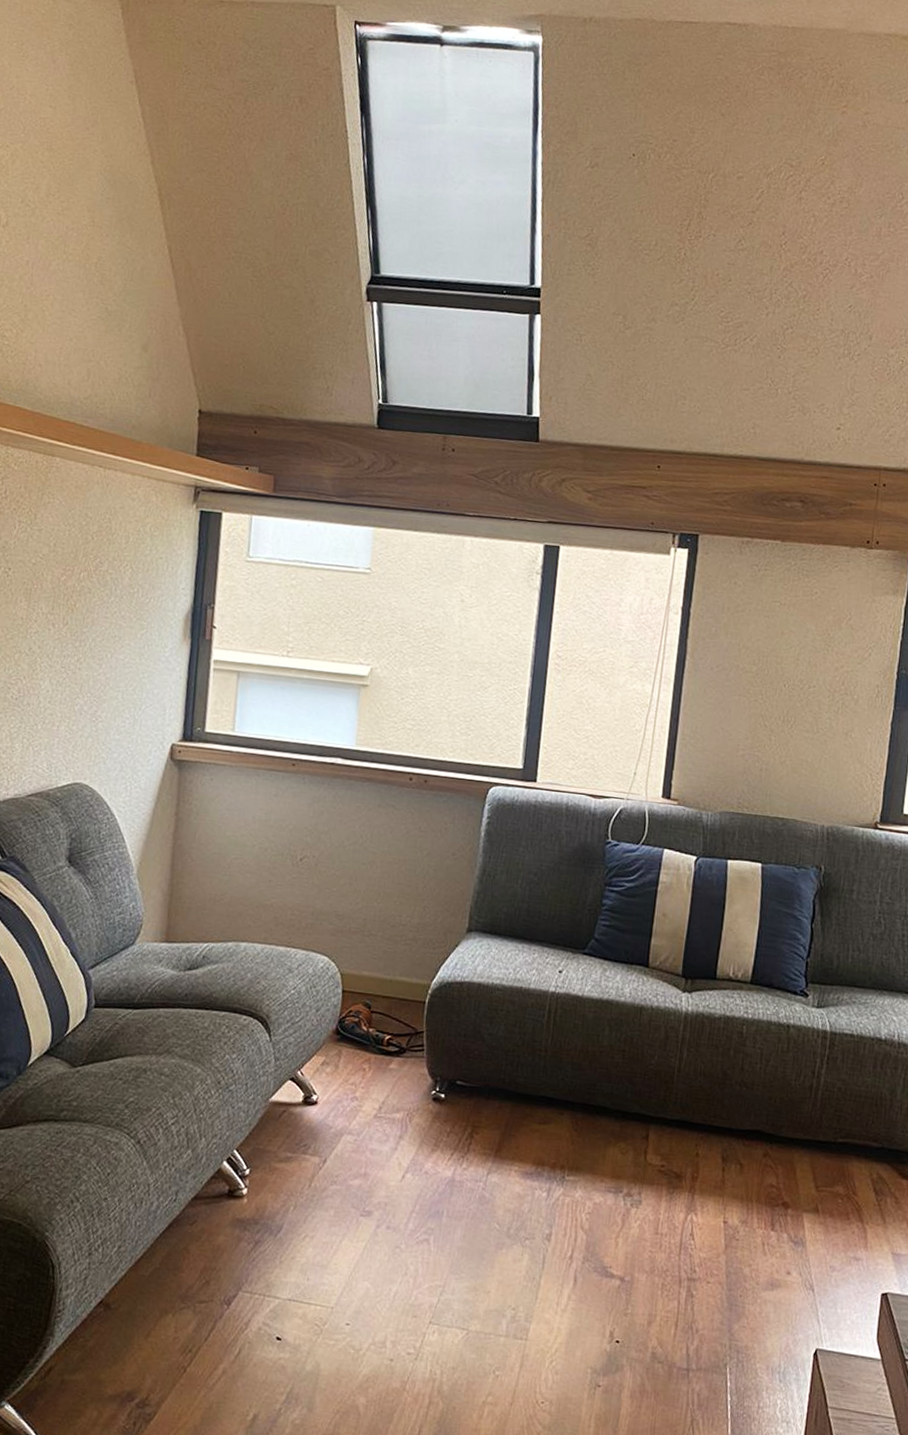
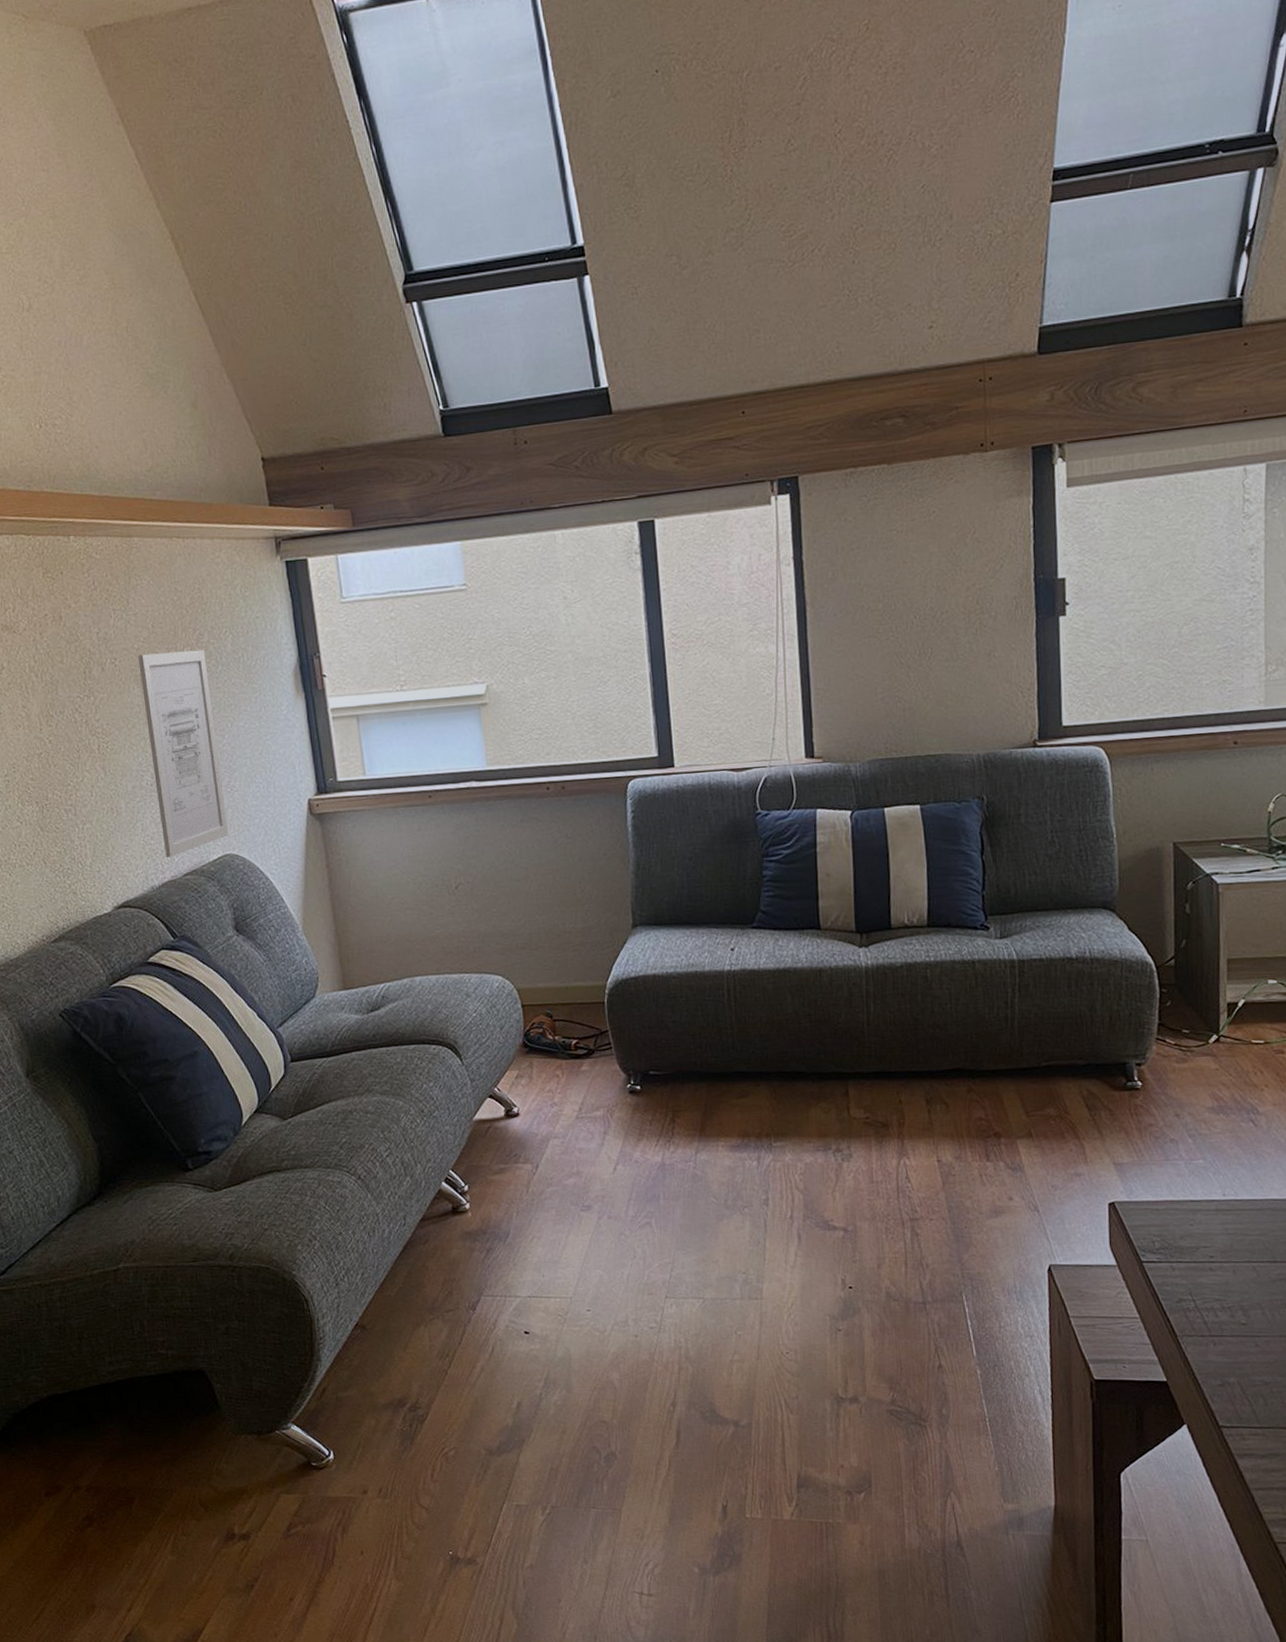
wall art: none [13,570,101,775] -> present [138,649,229,857]

